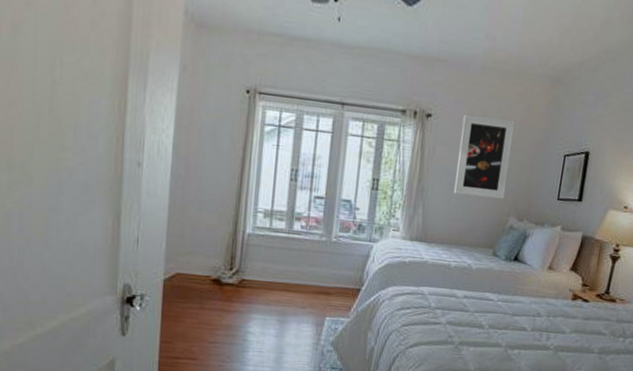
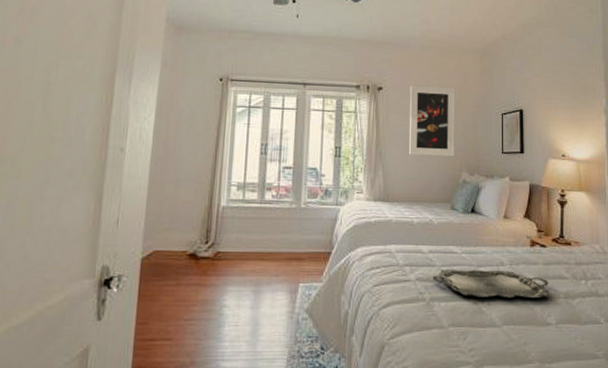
serving tray: none [464,315,585,352] -> present [432,269,550,299]

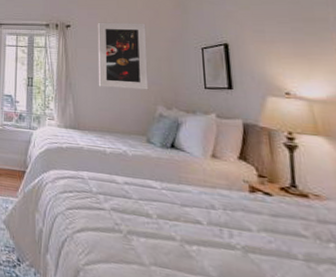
serving tray: present [432,269,550,299] -> none [129,203,283,256]

